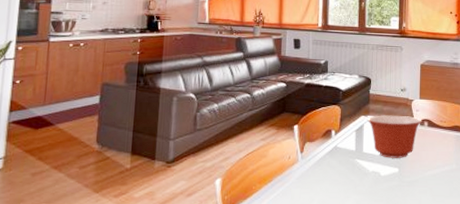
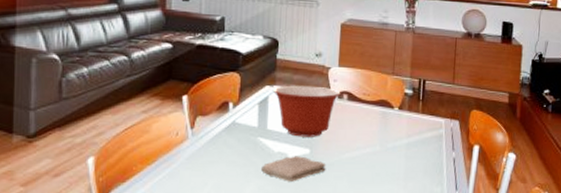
washcloth: none [359,174,412,196] -> present [261,156,326,181]

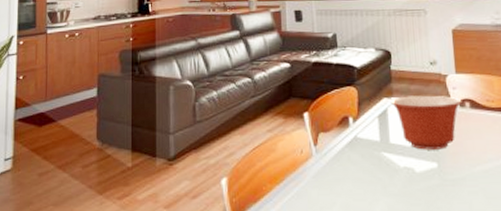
washcloth: present [261,156,326,181] -> none [389,170,458,199]

